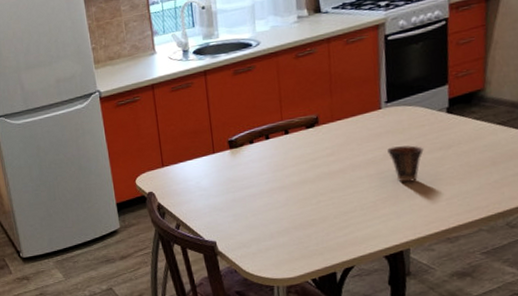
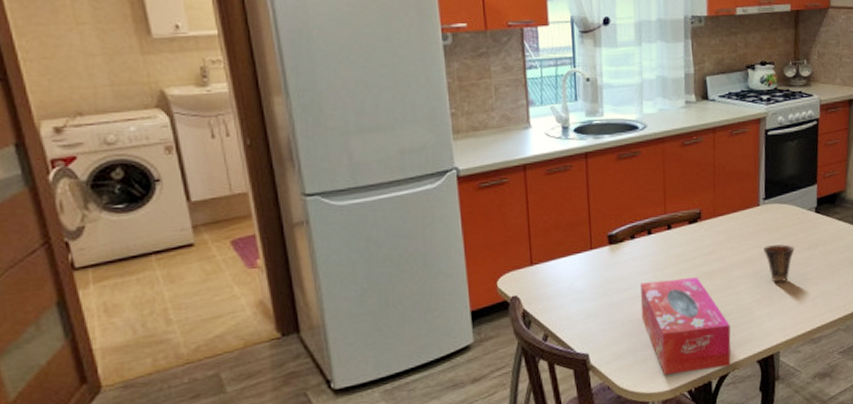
tissue box: none [261,177,356,264] -> present [640,277,731,376]

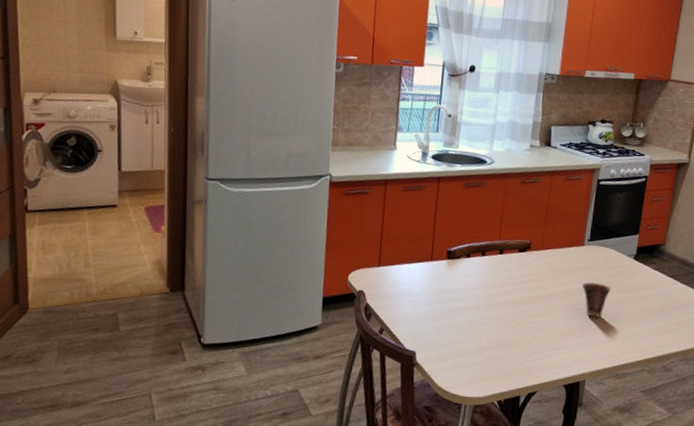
tissue box: present [640,277,731,376] -> none [466,297,544,386]

